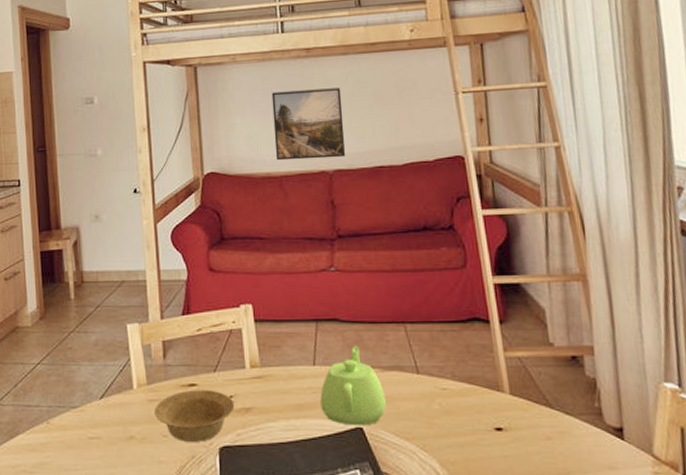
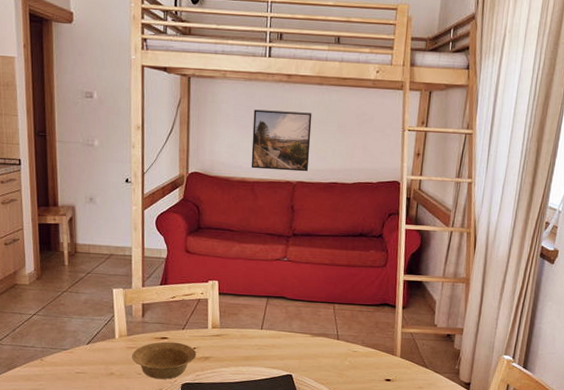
teapot: present [320,345,386,426] -> none [263,317,312,374]

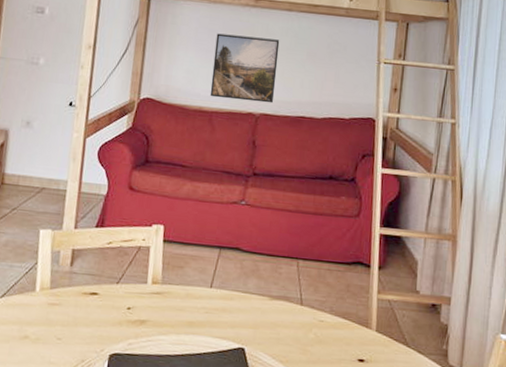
bowl: present [132,341,197,379] -> none [52,298,131,348]

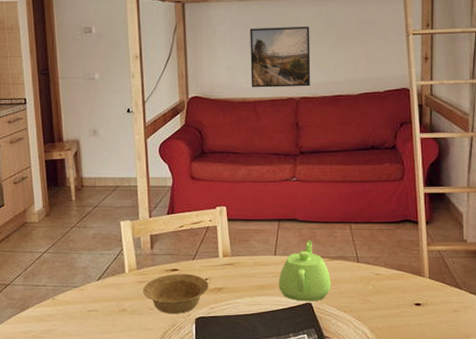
bowl: none [52,298,131,348] -> present [143,273,209,314]
teapot: none [210,273,270,347] -> present [279,240,331,302]

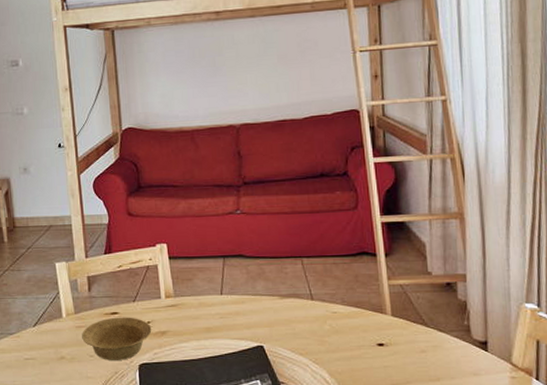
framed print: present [250,26,311,88] -> none [184,48,252,116]
teapot: present [279,240,331,302] -> none [226,277,284,345]

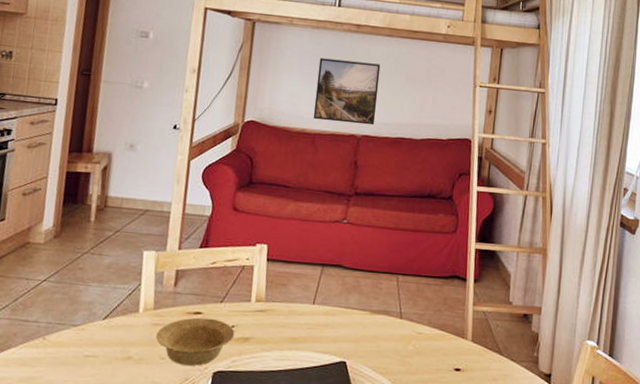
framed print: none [184,48,252,116] -> present [313,58,381,125]

